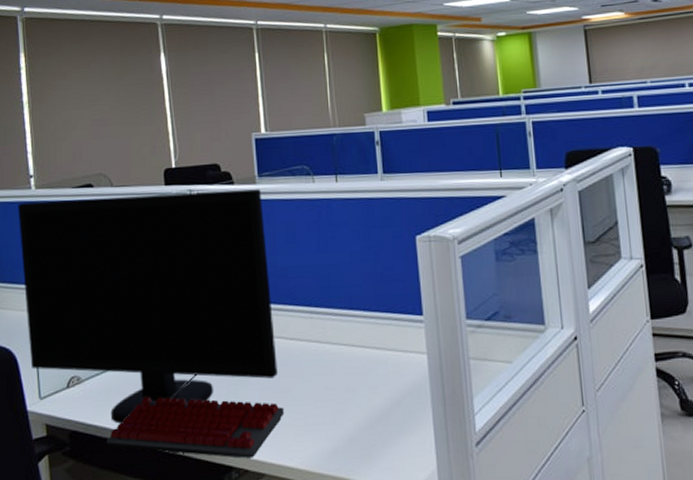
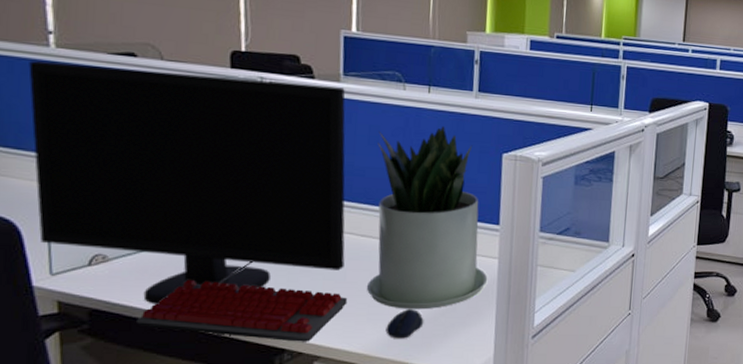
planter: none [295,214,419,418] -> present [366,126,488,310]
computer mouse: none [323,416,360,451] -> present [385,308,424,339]

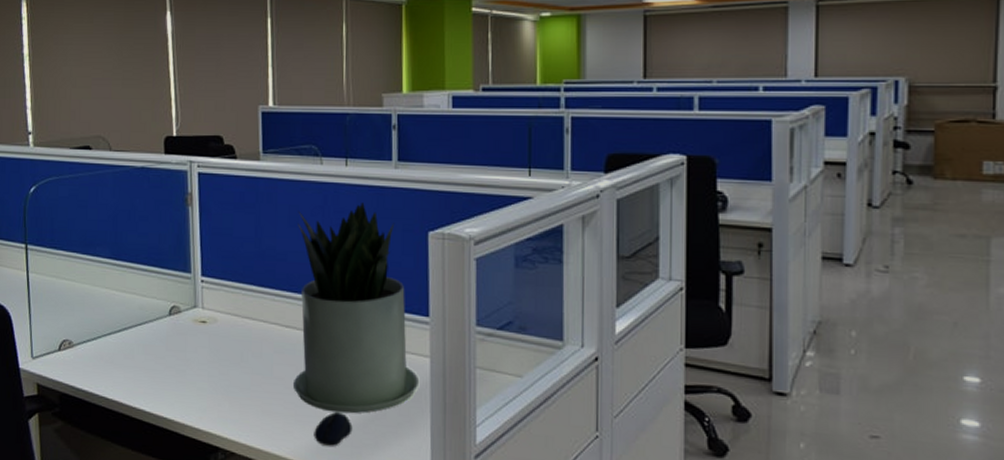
monitor: present [28,61,346,304] -> none [15,160,271,392]
computer keyboard: present [135,261,348,342] -> none [94,351,275,442]

